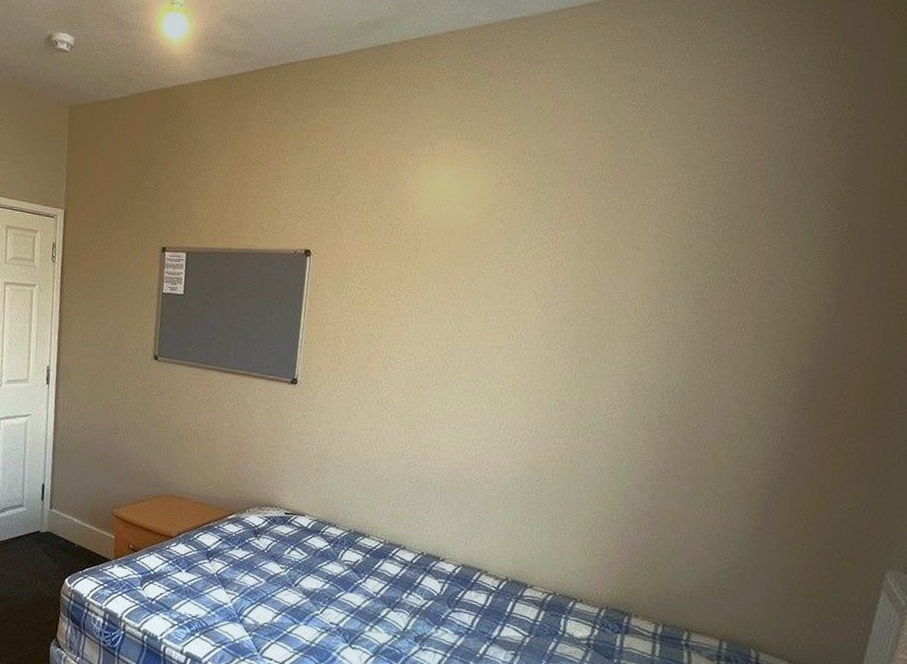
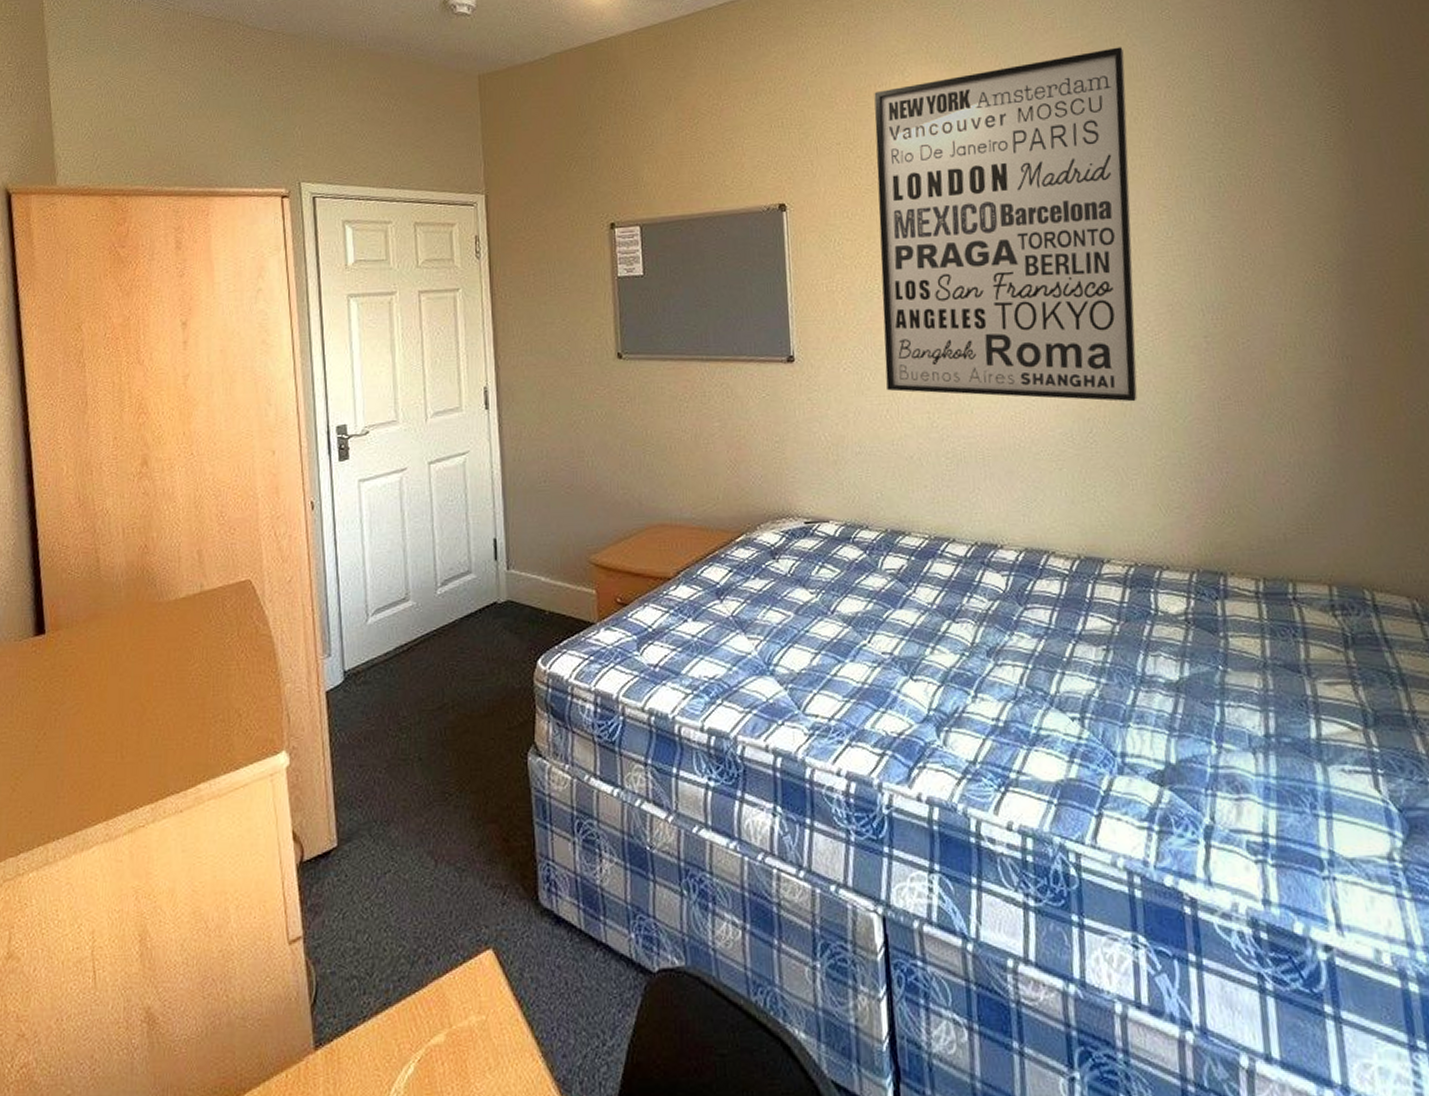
wall art: none [370,144,643,462] -> present [874,47,1138,402]

